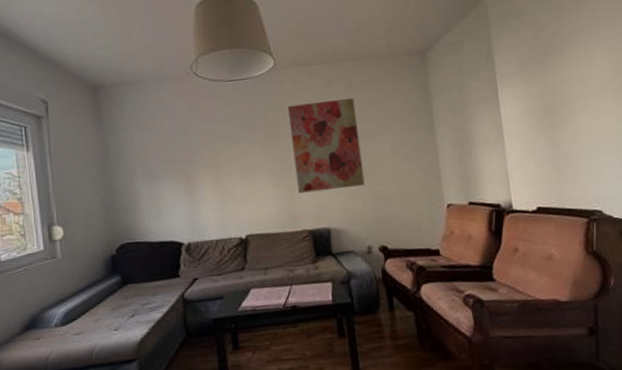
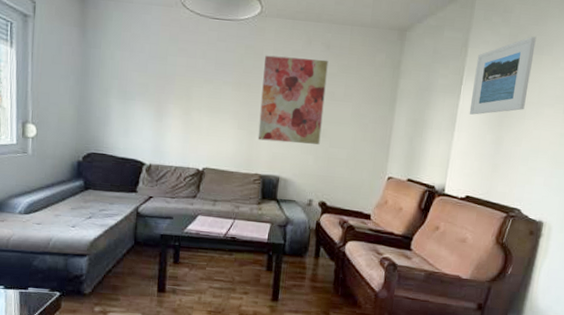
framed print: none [505,31,571,122] -> present [469,36,537,115]

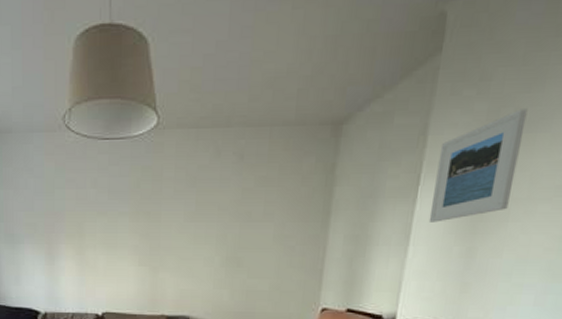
wall art: present [257,55,329,145] -> none [162,173,243,277]

